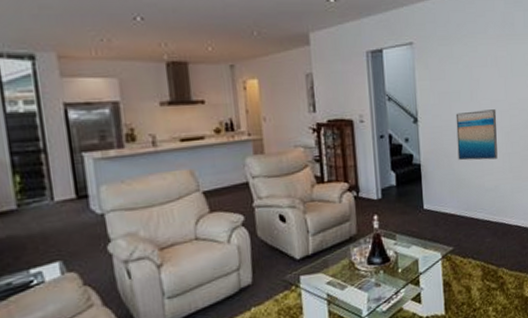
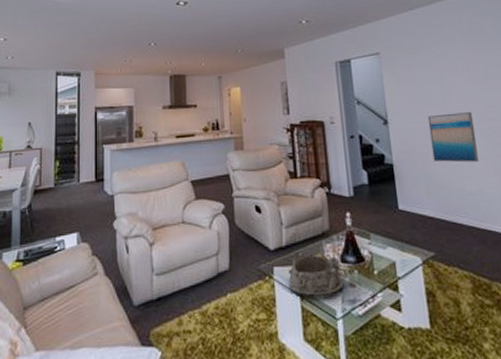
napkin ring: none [315,257,370,301] -> present [288,251,344,298]

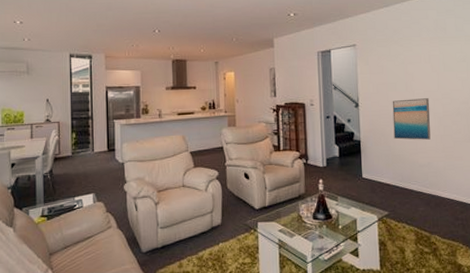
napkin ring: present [288,251,344,298] -> none [269,210,314,246]

